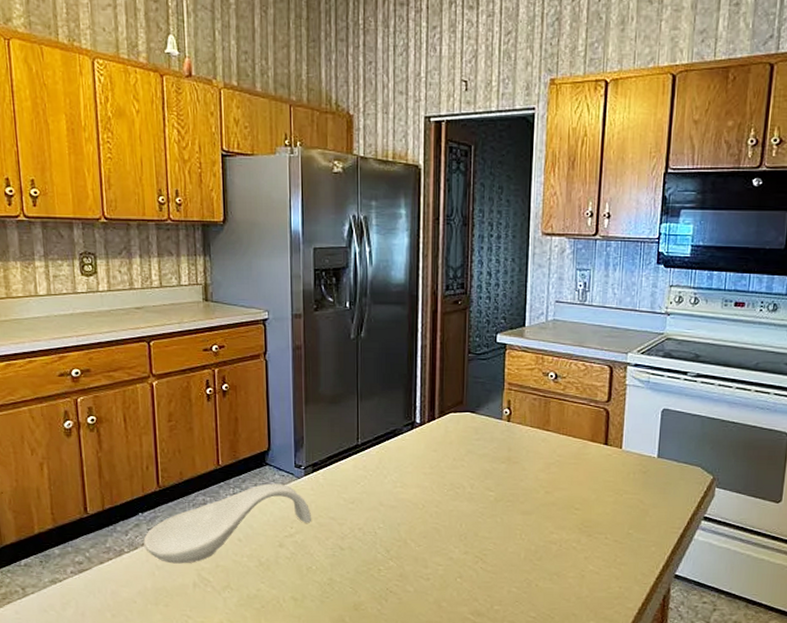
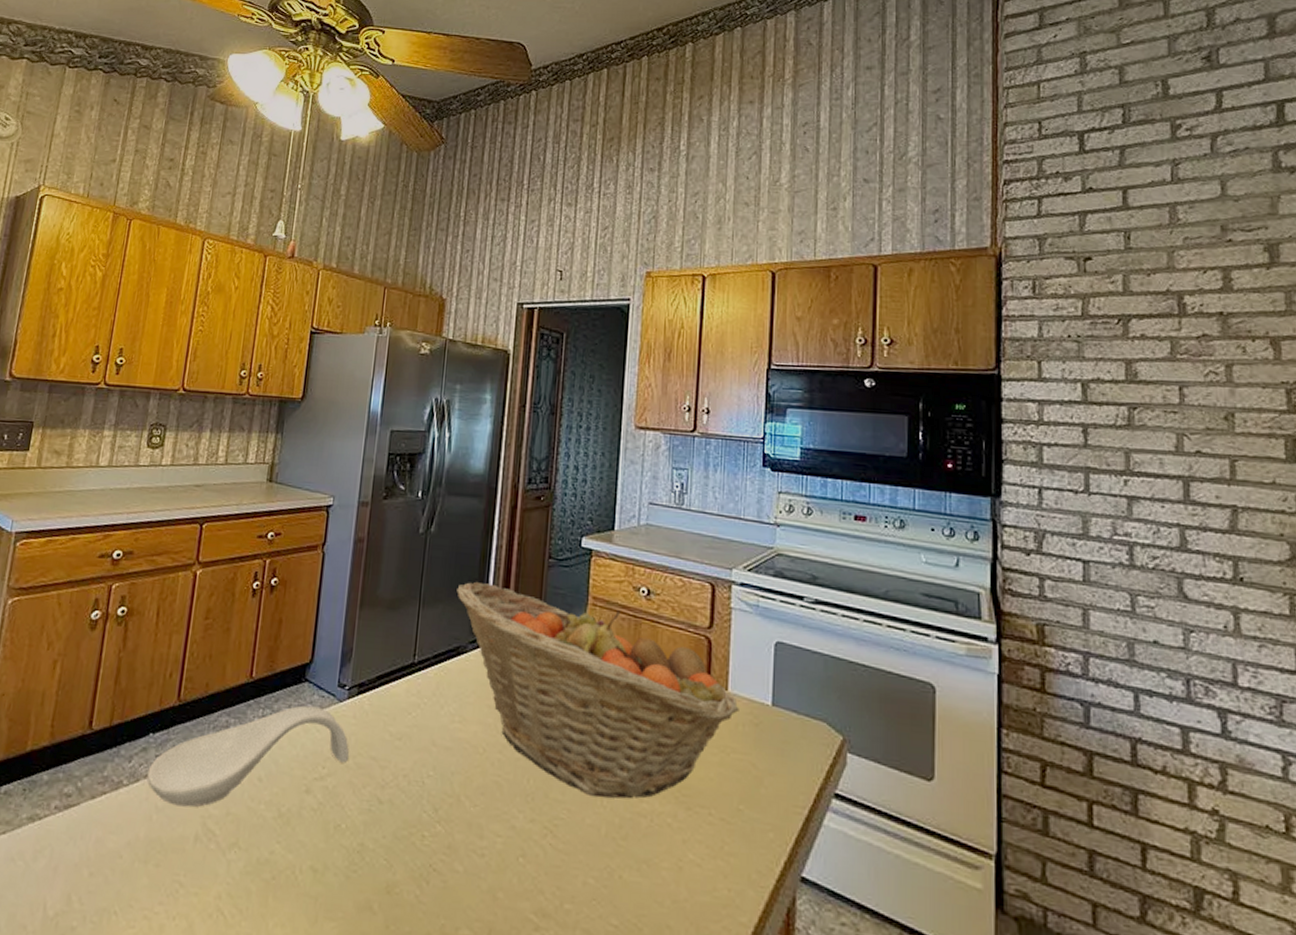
fruit basket: none [389,376,631,532] -> present [456,581,739,799]

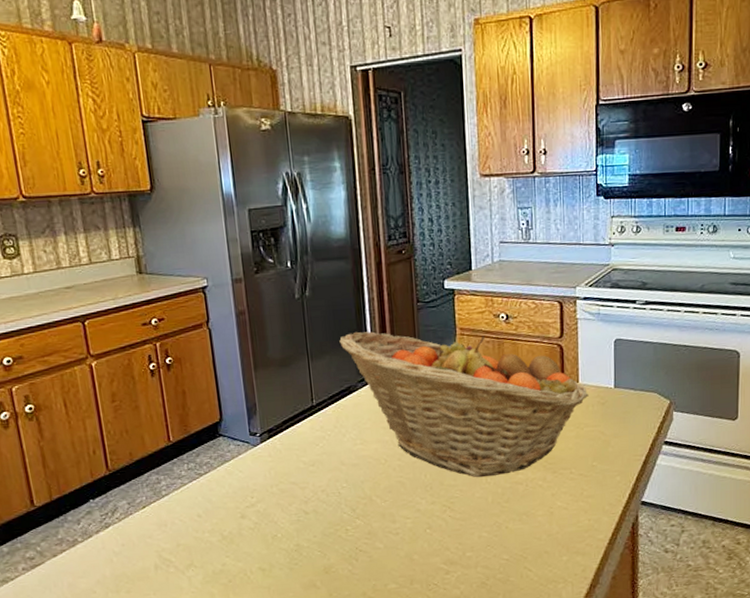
spoon rest: present [146,705,349,807] -> none [97,453,272,548]

